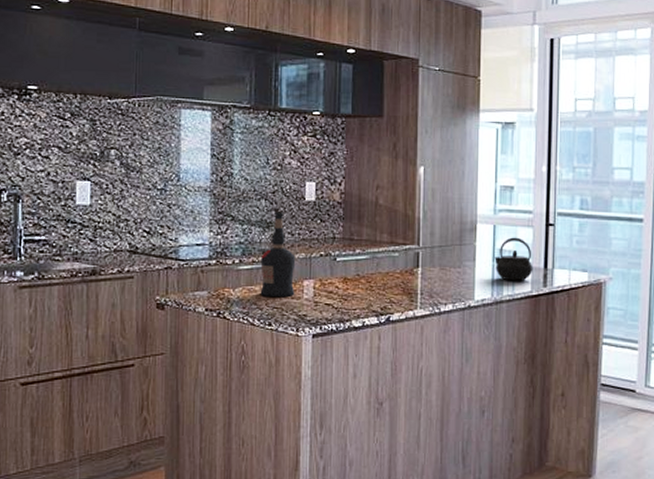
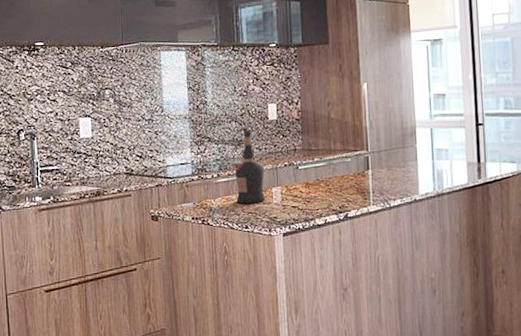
kettle: present [494,237,533,281] -> none [433,137,468,176]

